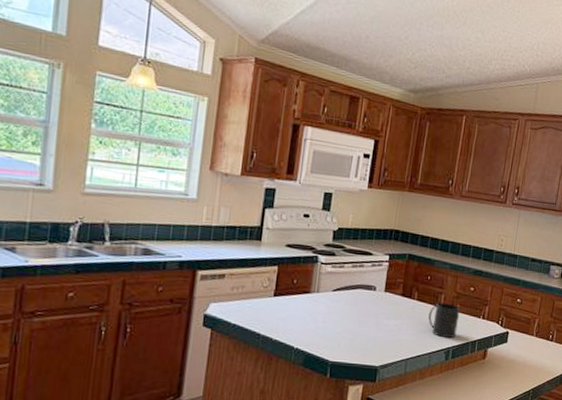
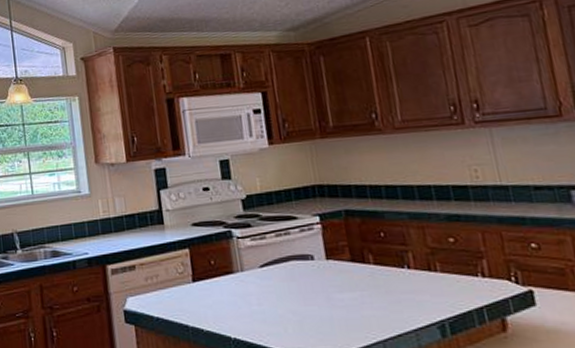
mug: present [428,302,461,339] -> none [396,262,448,309]

